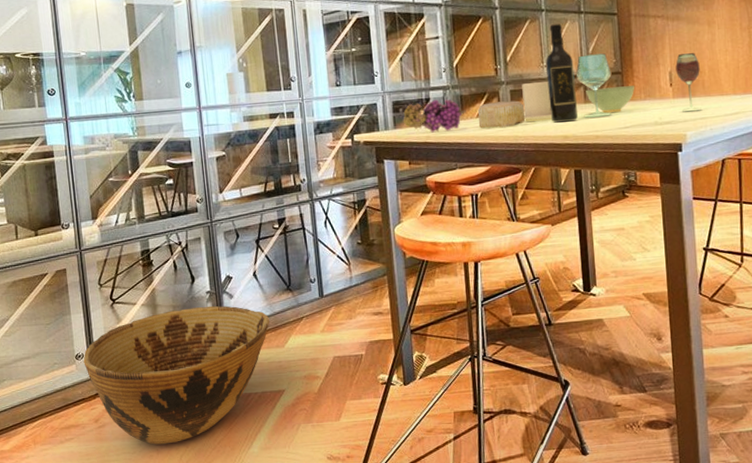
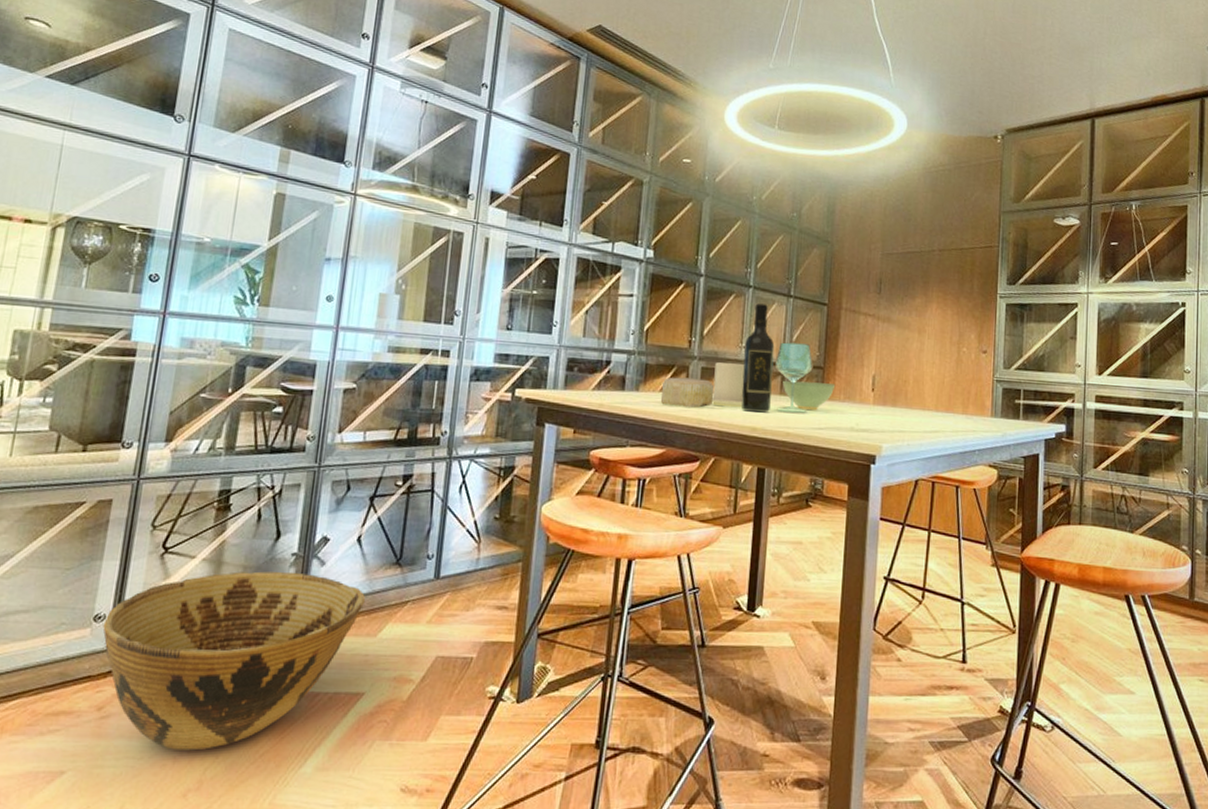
grape: present [403,99,466,133] -> none [575,364,649,402]
wineglass: present [675,53,703,112] -> none [880,358,905,423]

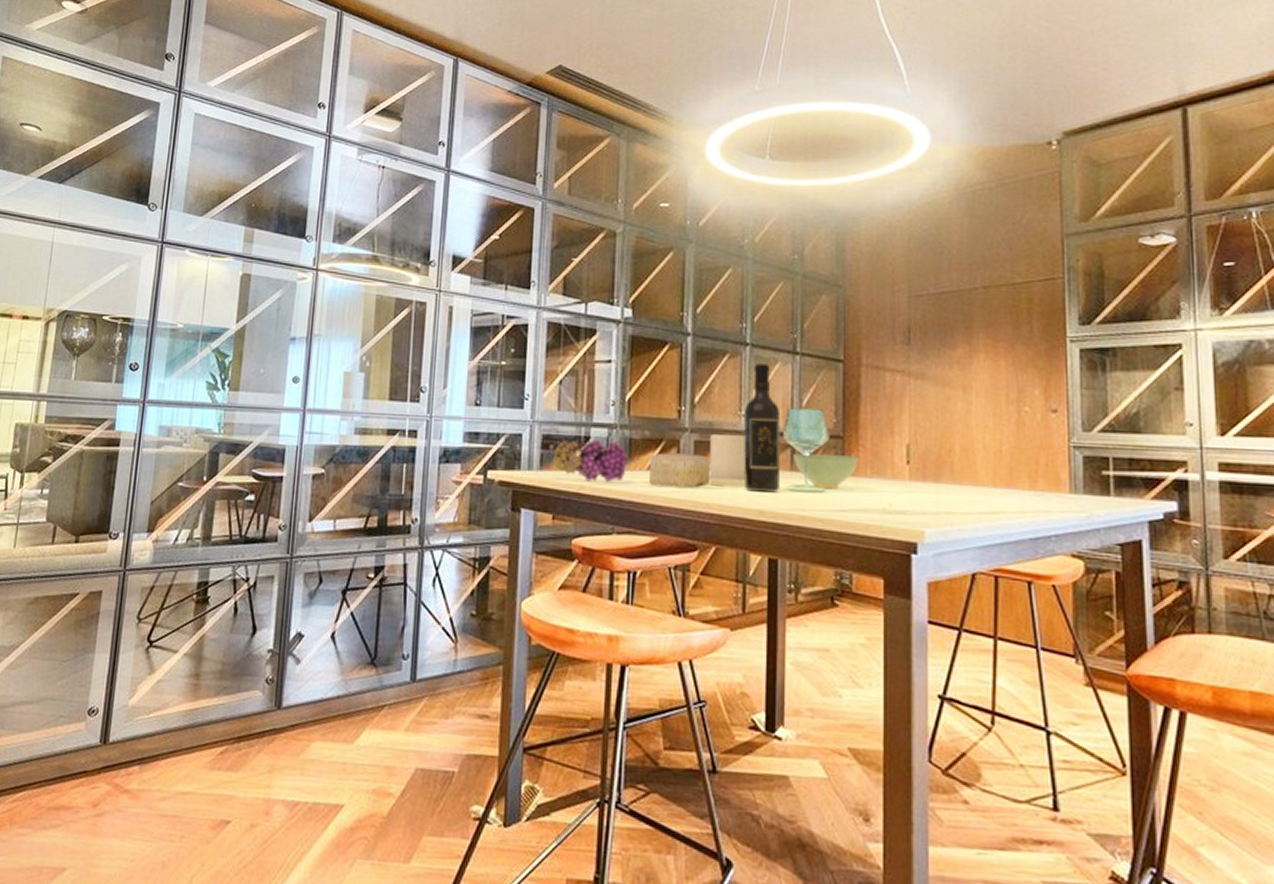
woven basket: present [103,571,366,751] -> none [96,668,342,857]
grape: none [575,364,649,402] -> present [552,439,635,483]

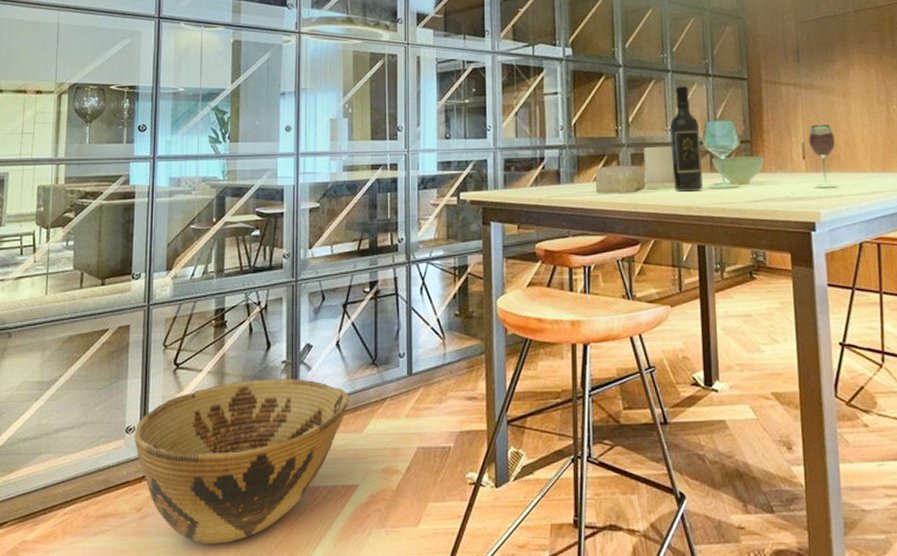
woven basket: none [96,668,342,857] -> present [134,378,350,544]
grape: present [552,439,635,483] -> none [514,159,583,195]
wineglass: none [916,423,949,503] -> present [808,125,838,188]

